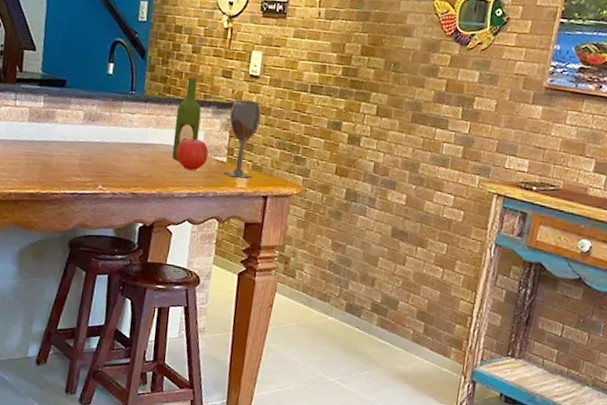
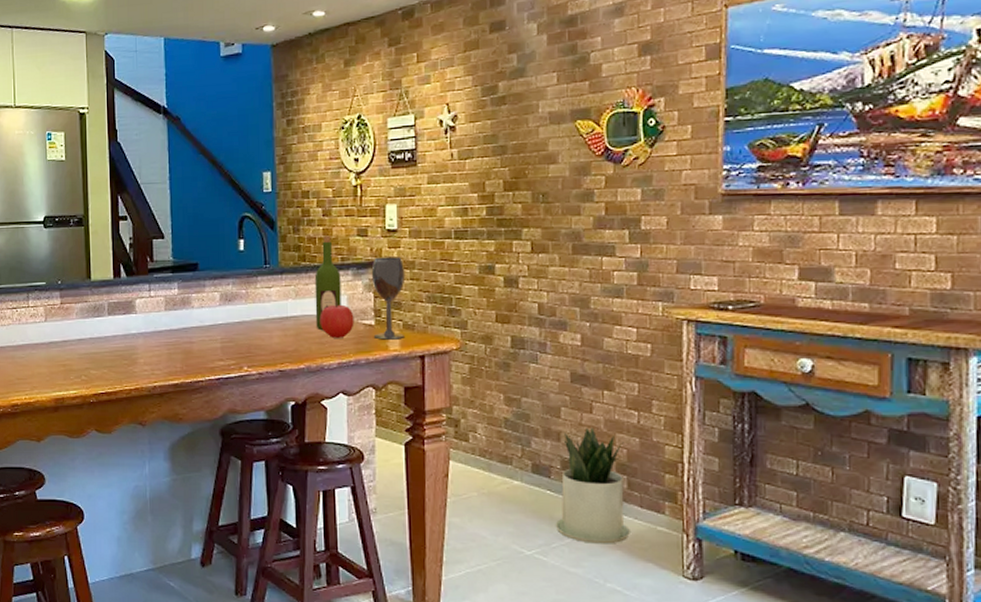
planter: none [357,277,426,379] -> present [555,427,632,544]

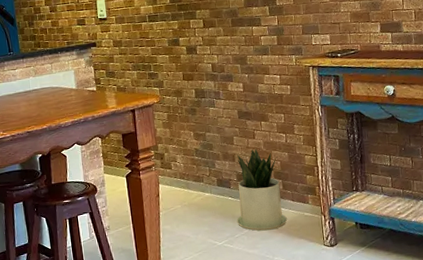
wine bottle: present [314,235,341,330] -> none [48,26,70,98]
fruit: present [319,302,354,338] -> none [54,75,81,103]
wine glass: present [371,257,406,340] -> none [90,38,119,101]

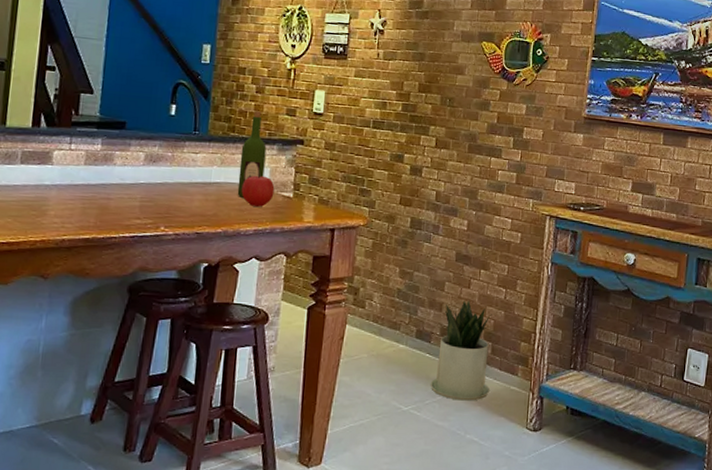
wine bottle: none [48,26,70,98] -> present [237,111,267,198]
fruit: none [54,75,81,103] -> present [241,173,275,207]

